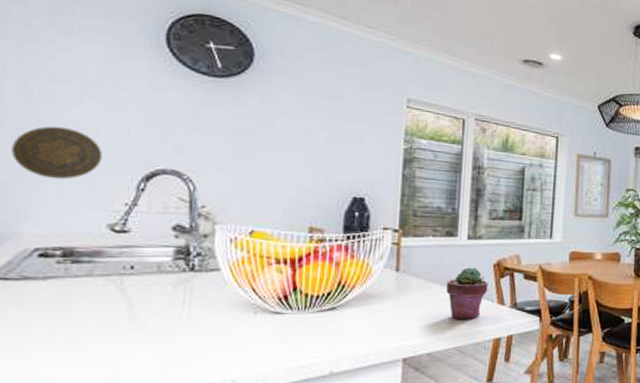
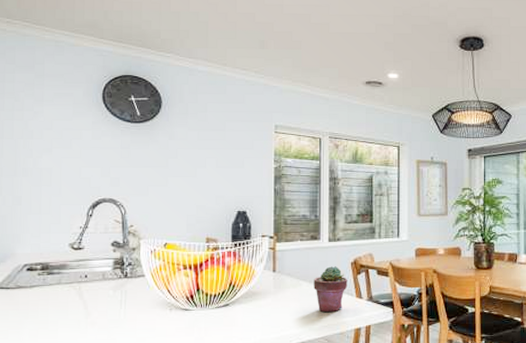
decorative plate: present [11,126,103,180] -> none [8,171,65,211]

